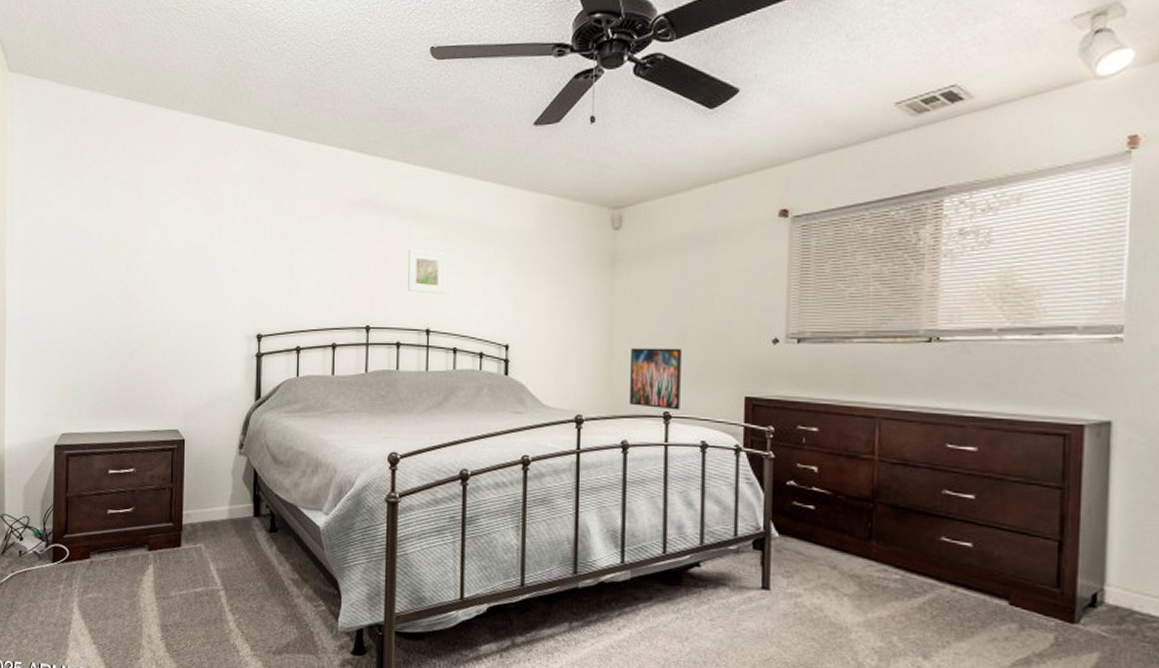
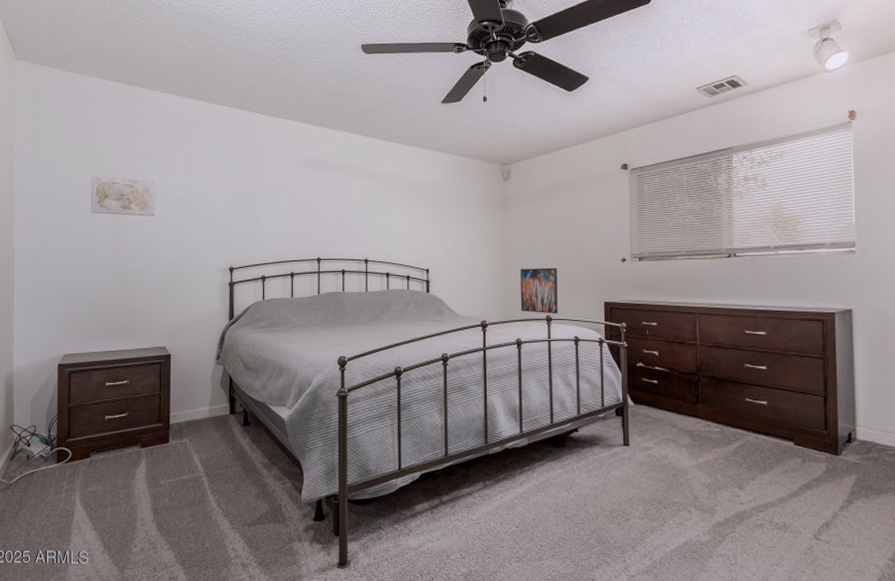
wall art: none [94,215,170,268] -> present [91,175,155,217]
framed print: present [408,248,446,294] -> none [349,197,379,232]

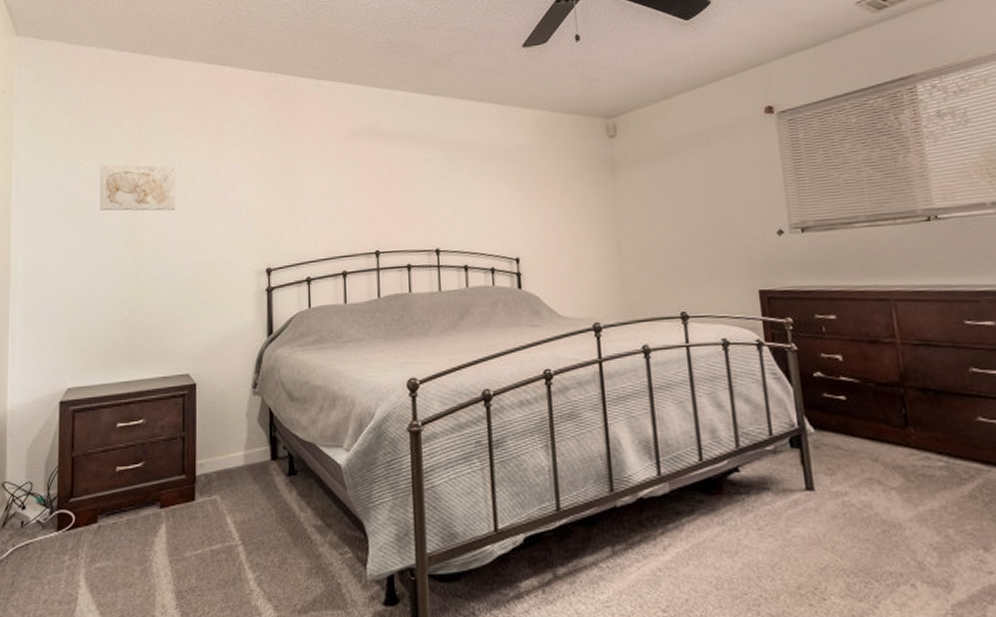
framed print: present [520,268,558,314] -> none [640,247,696,310]

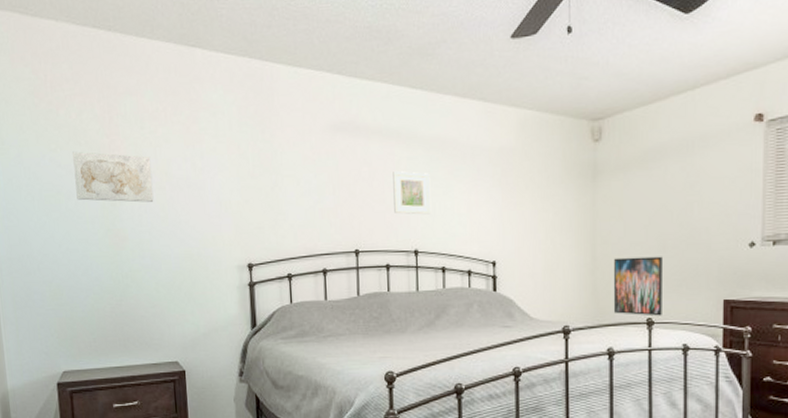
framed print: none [413,171,452,214] -> present [393,170,431,215]
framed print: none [640,247,696,310] -> present [613,256,662,316]

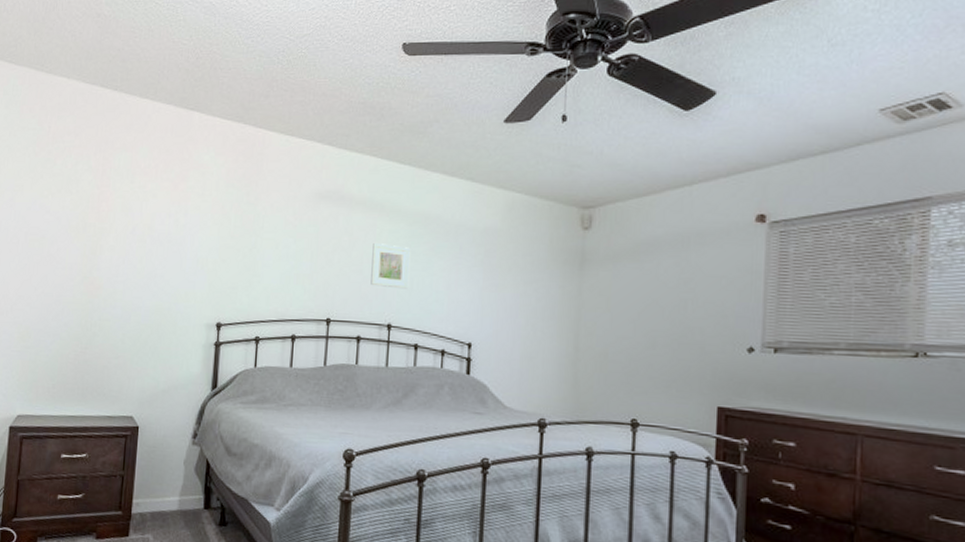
wall art: present [73,151,154,203] -> none [60,199,136,254]
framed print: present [613,256,662,316] -> none [594,351,651,418]

